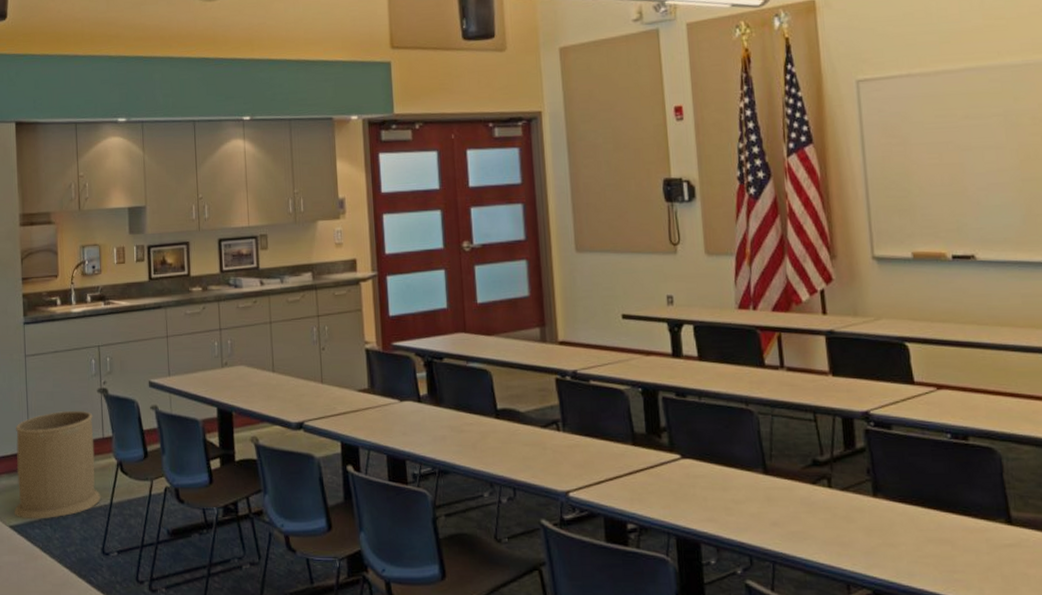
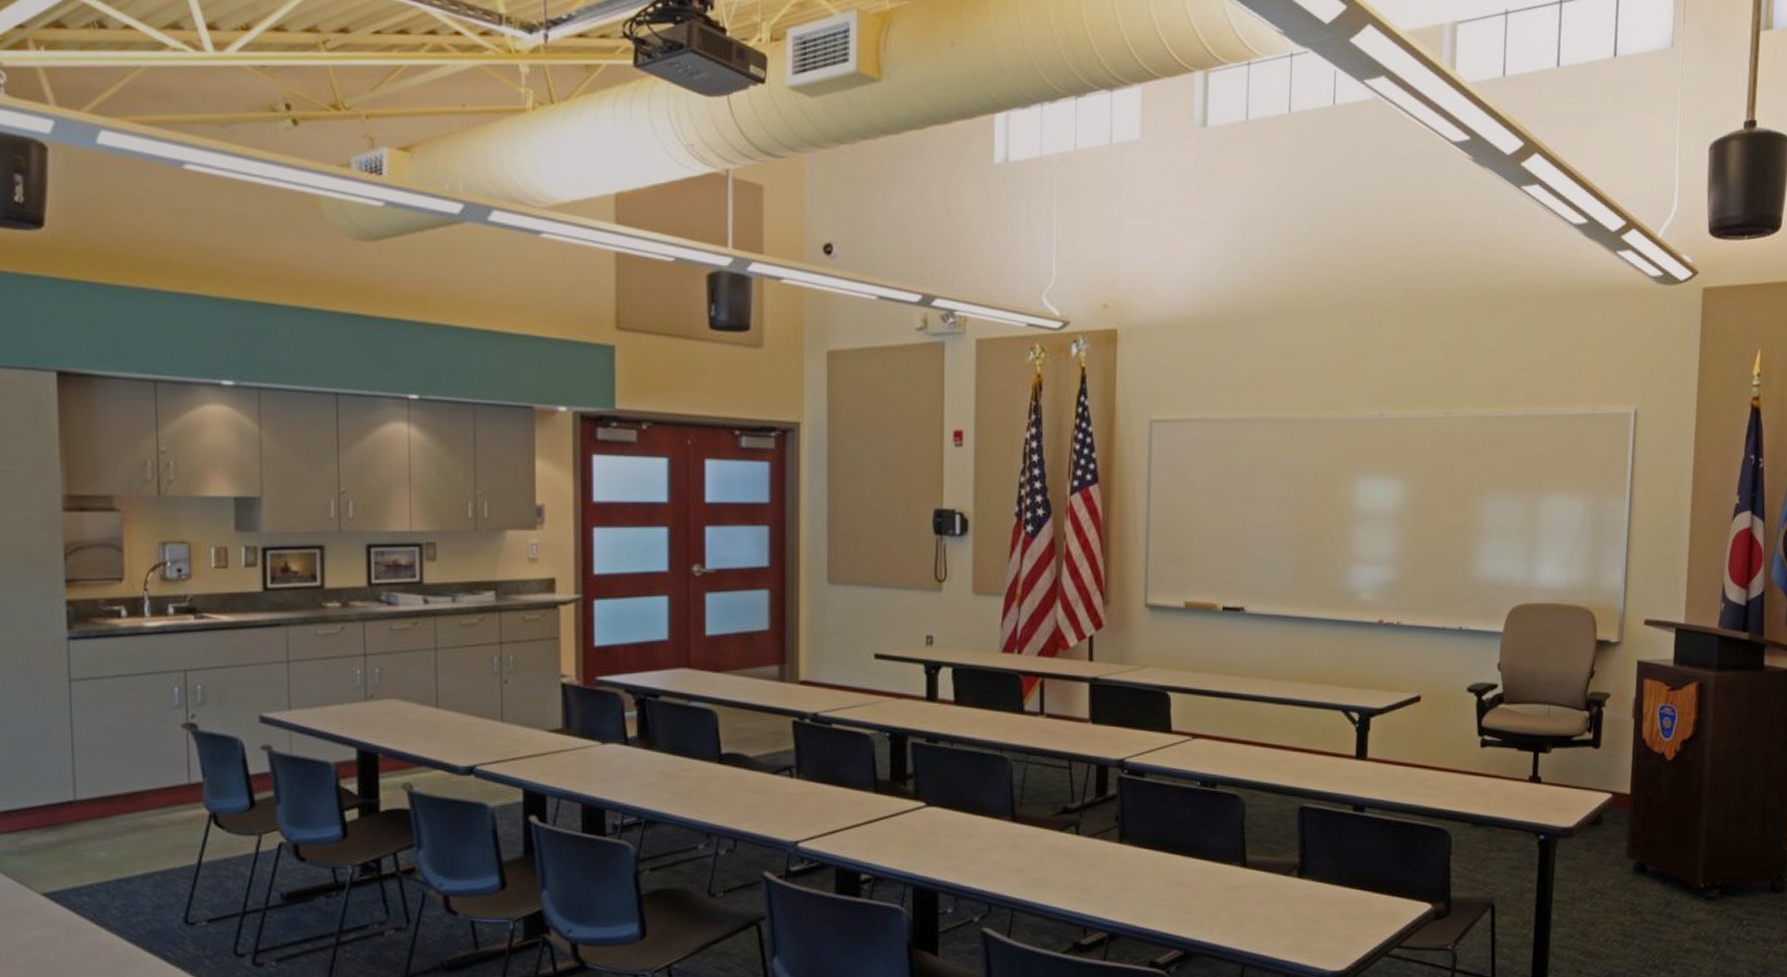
trash can: present [14,410,101,519] -> none [49,749,184,885]

